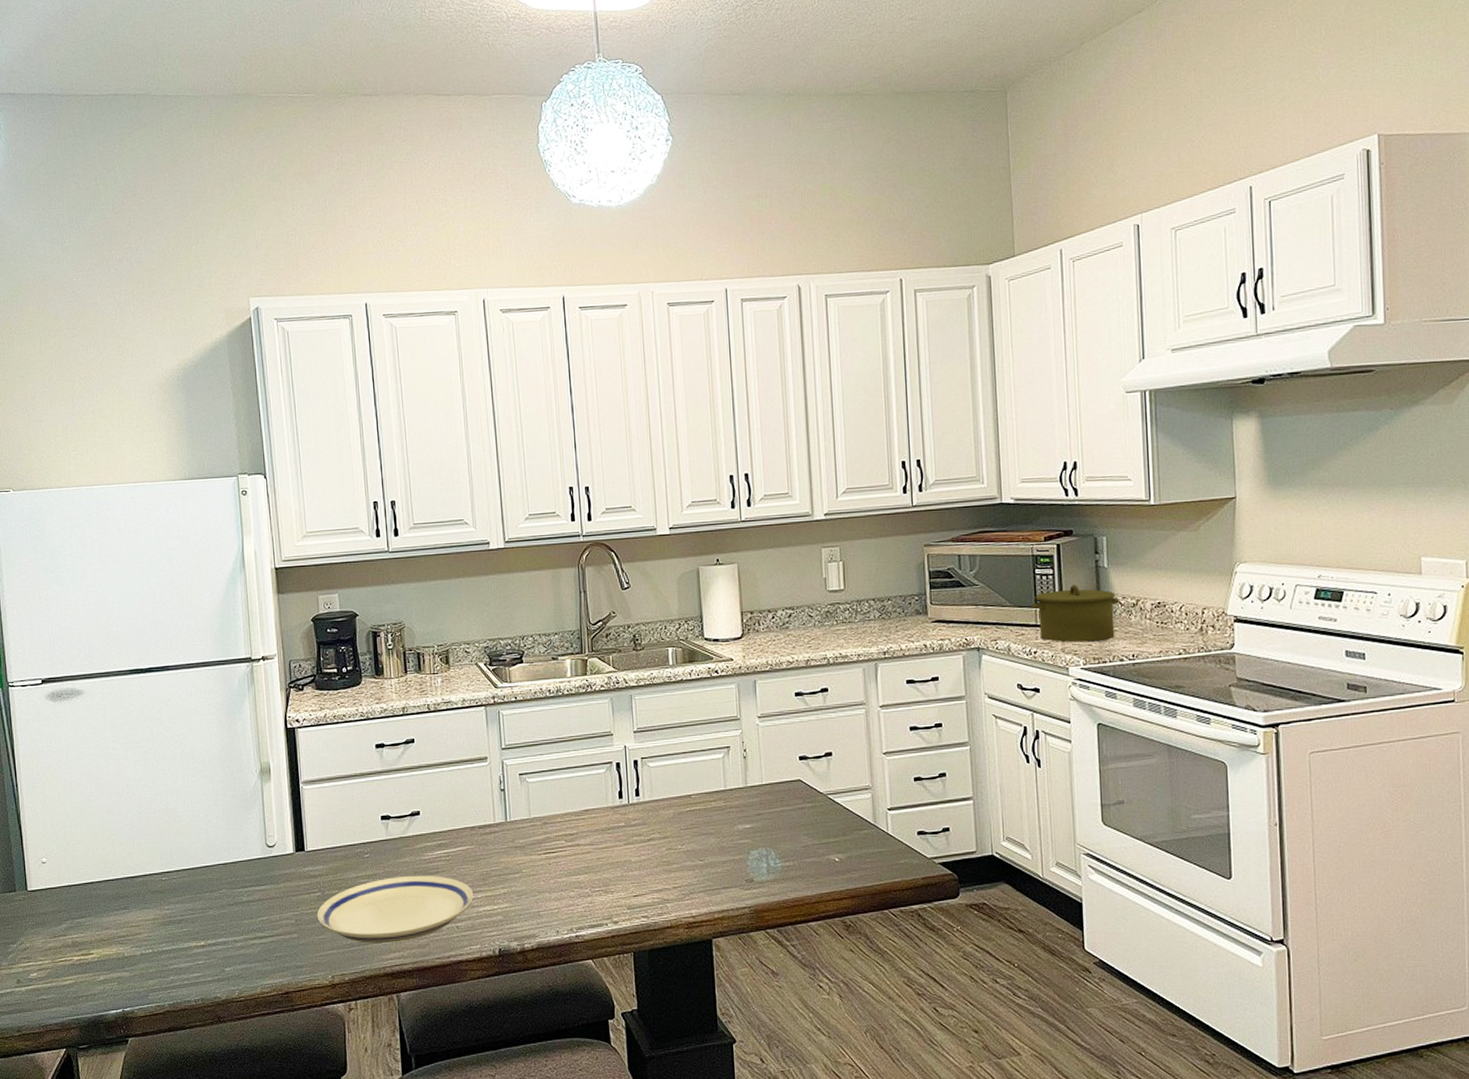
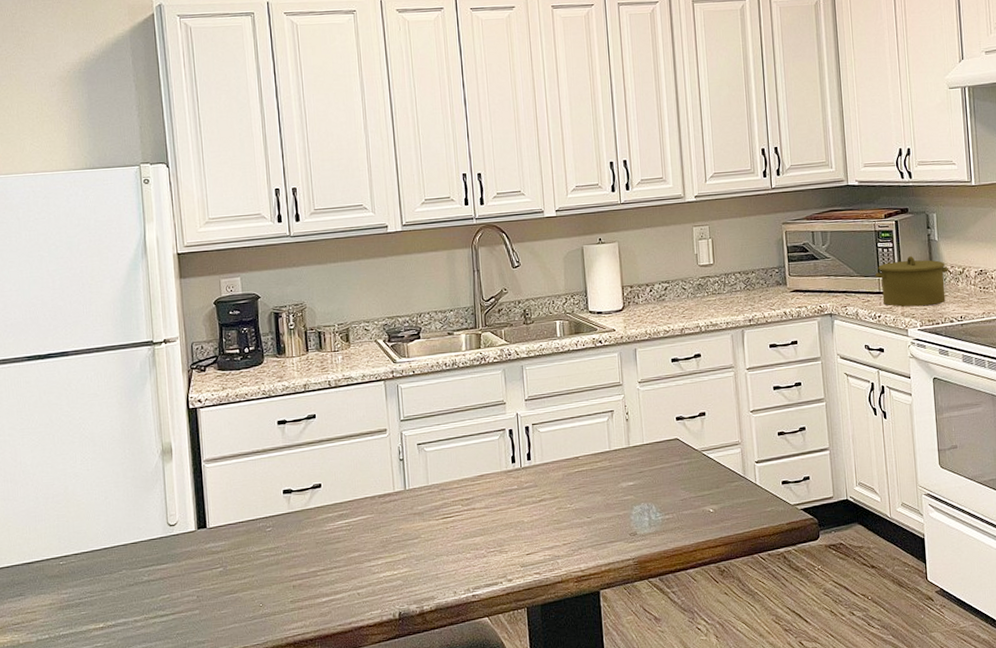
plate: present [317,875,474,943] -> none [219,545,375,615]

